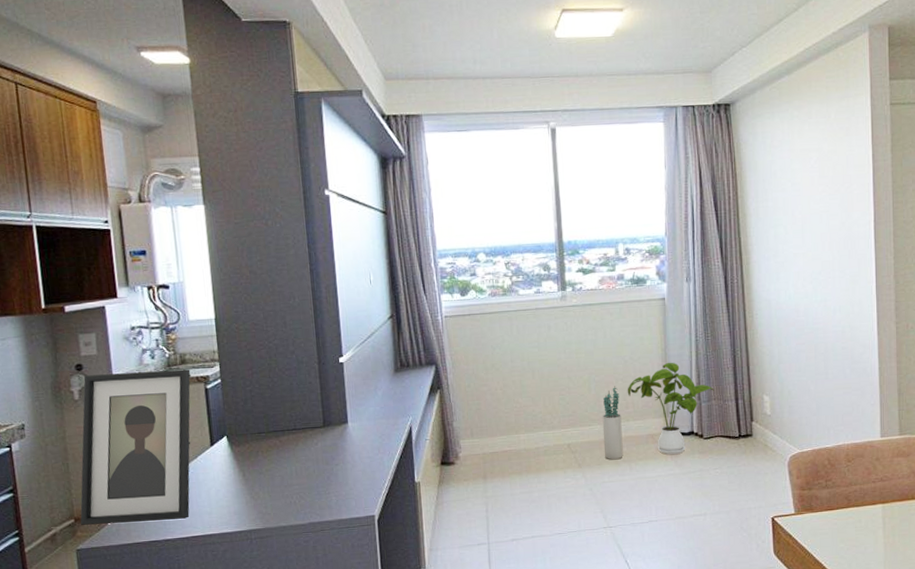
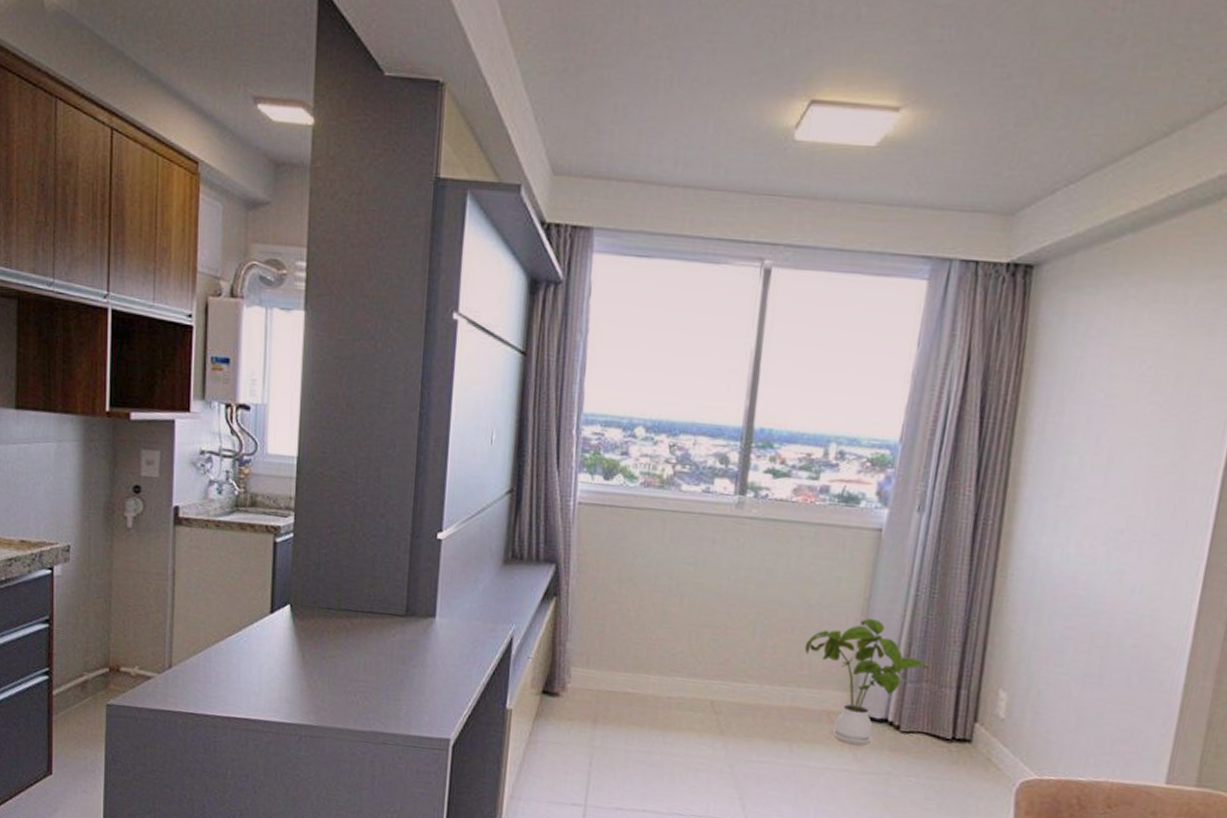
picture frame: present [80,368,191,525] -> none [114,500,260,695]
vase: present [602,386,623,460] -> none [757,636,793,736]

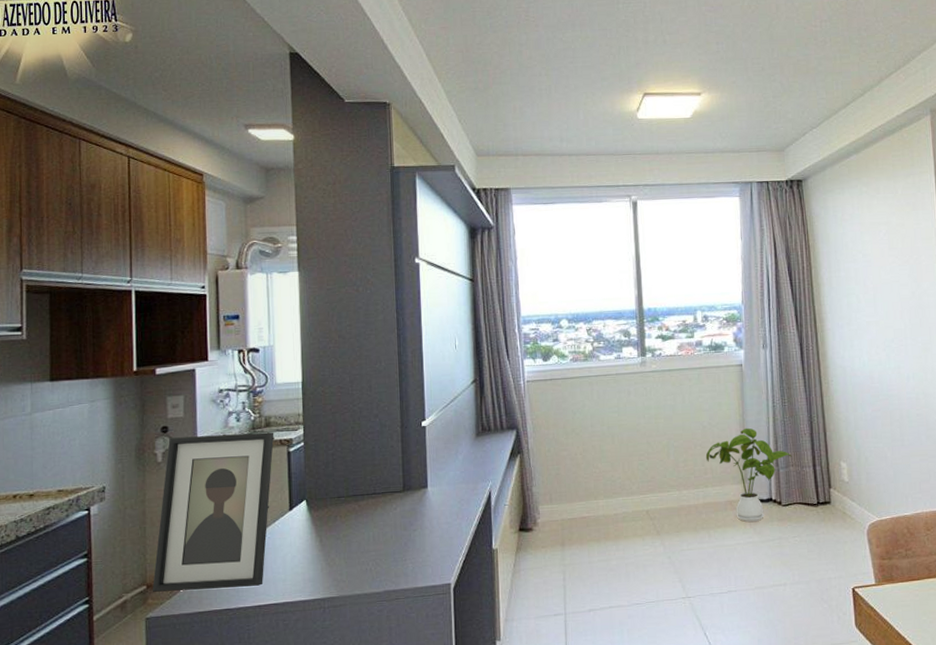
picture frame: none [114,500,260,695] -> present [152,431,275,592]

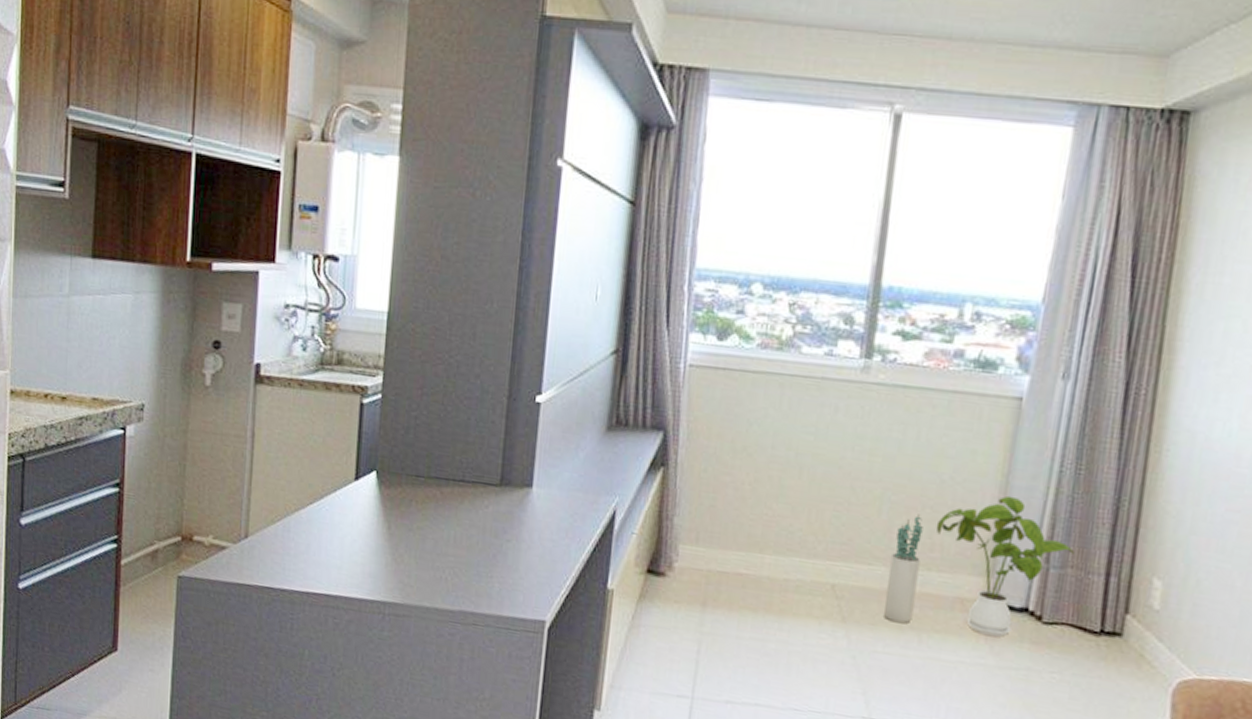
picture frame: present [152,431,275,592] -> none [187,357,347,568]
vase: none [680,451,702,527] -> present [883,514,923,624]

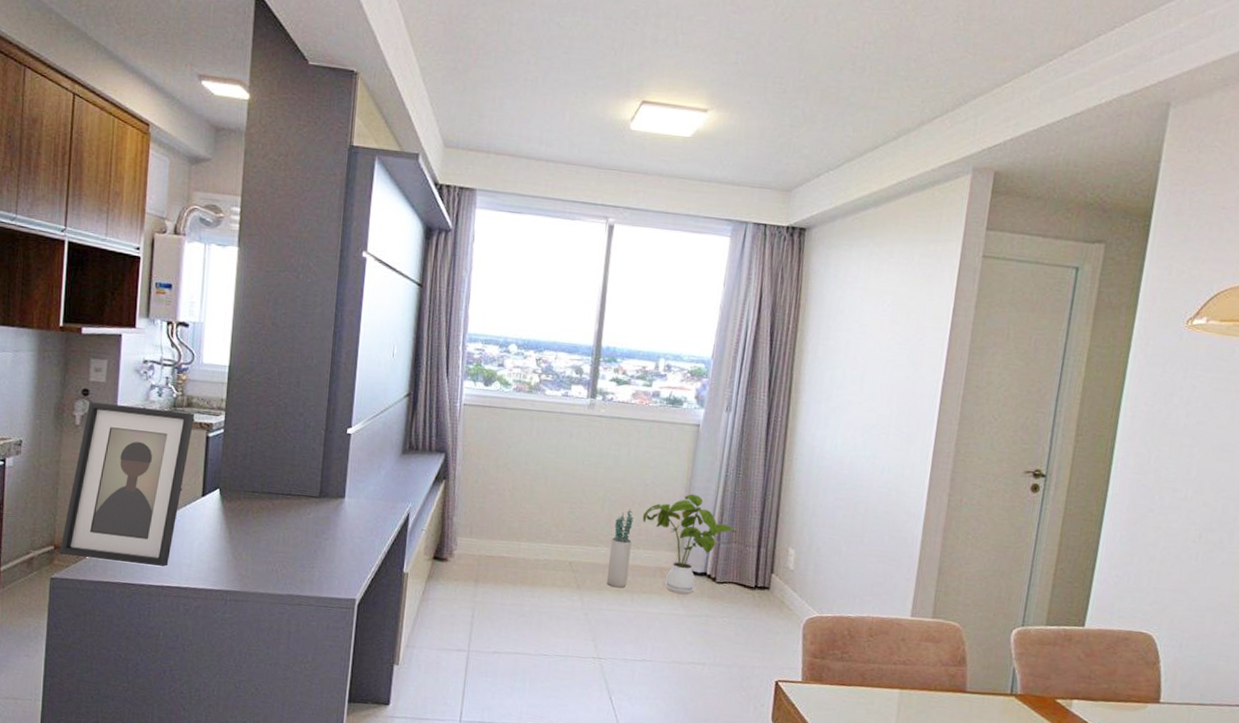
picture frame: none [187,357,347,568] -> present [59,402,195,567]

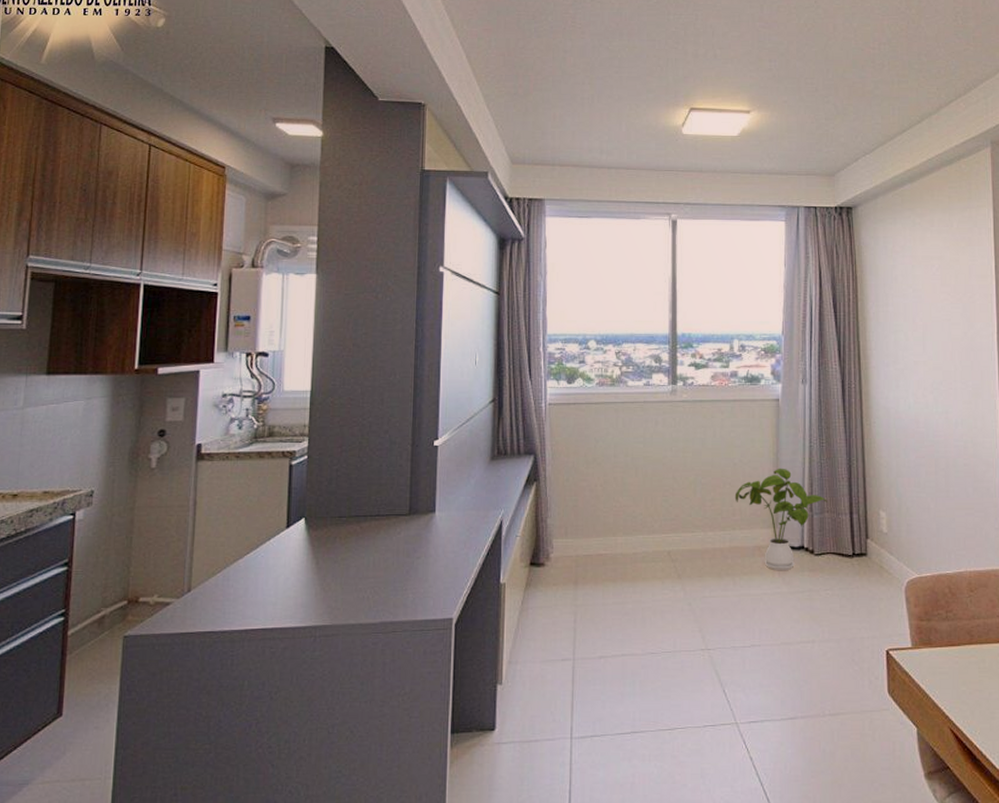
picture frame: present [59,402,195,567] -> none [133,441,277,608]
vase: present [606,509,633,588] -> none [706,490,727,573]

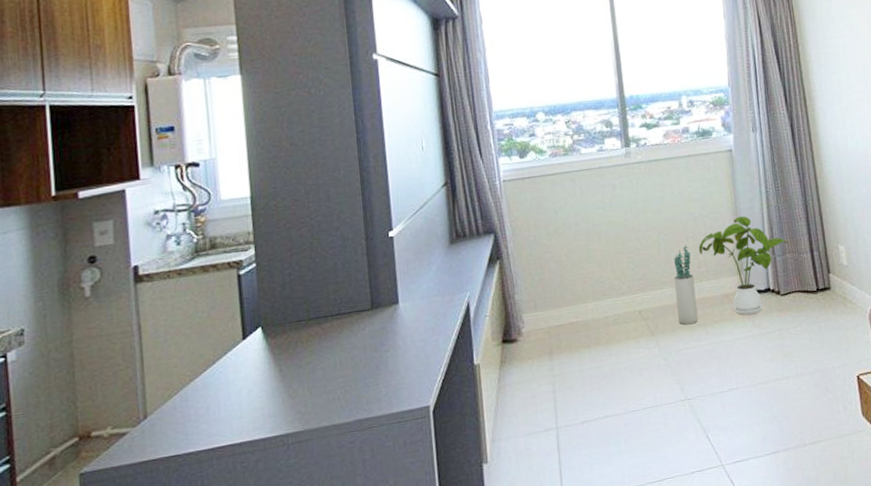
vase: none [706,490,727,573] -> present [673,244,698,325]

